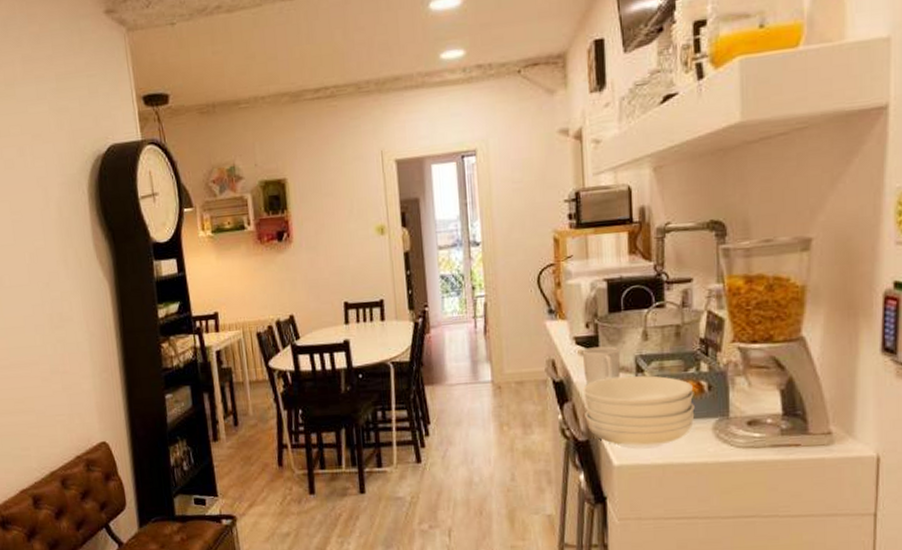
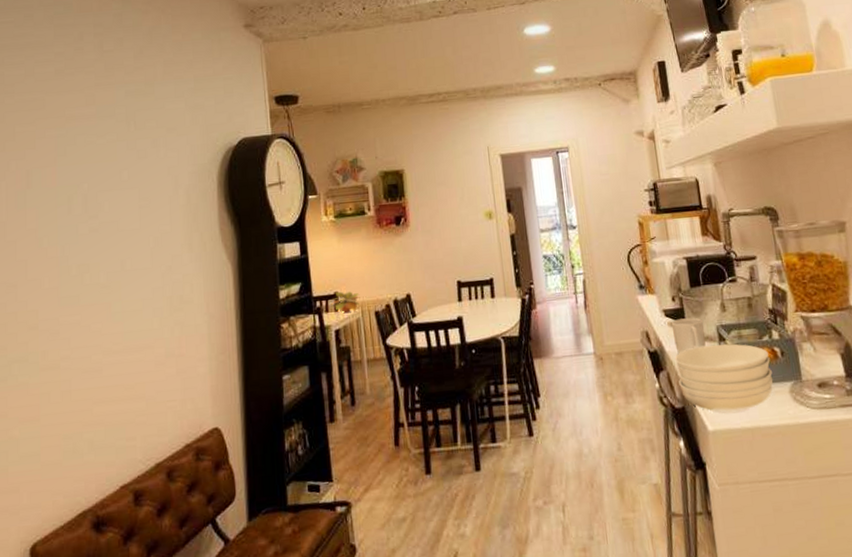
plant: none [207,311,241,333] -> present [328,291,360,313]

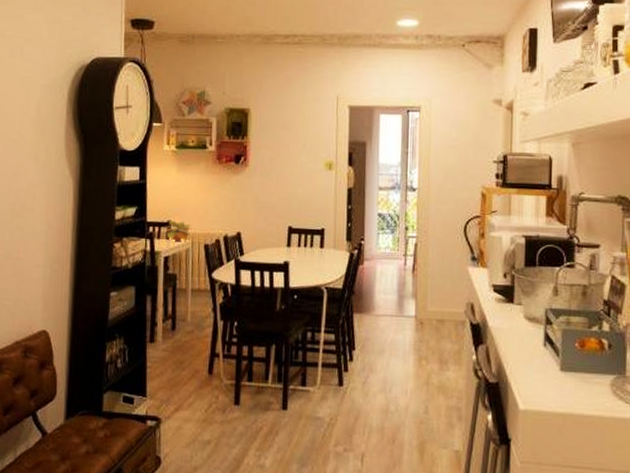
mug: present [671,317,706,353] -> none [498,296,533,330]
bowl: present [674,343,773,414] -> none [496,326,596,397]

